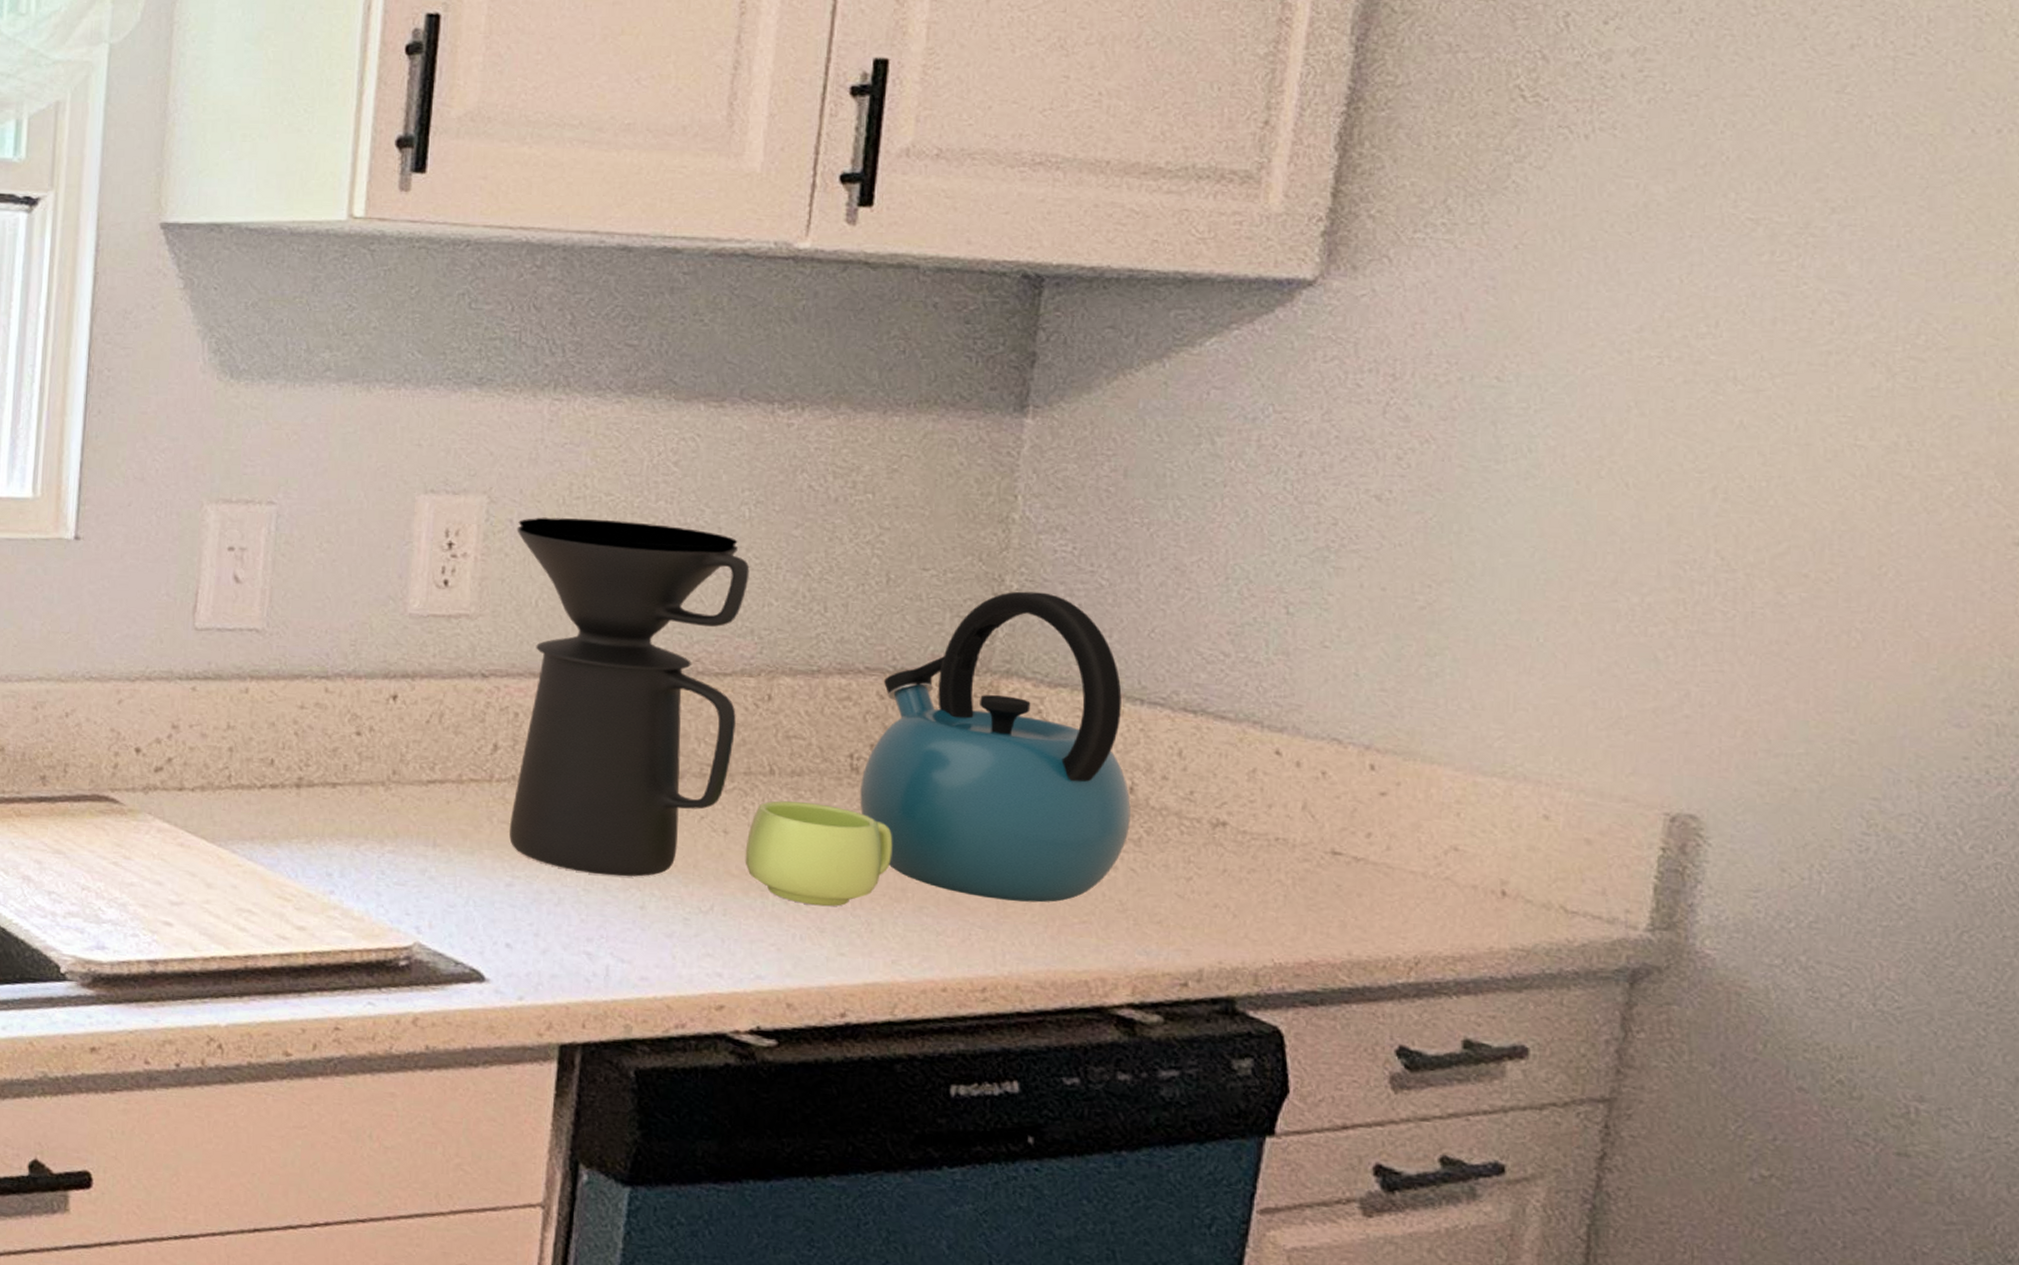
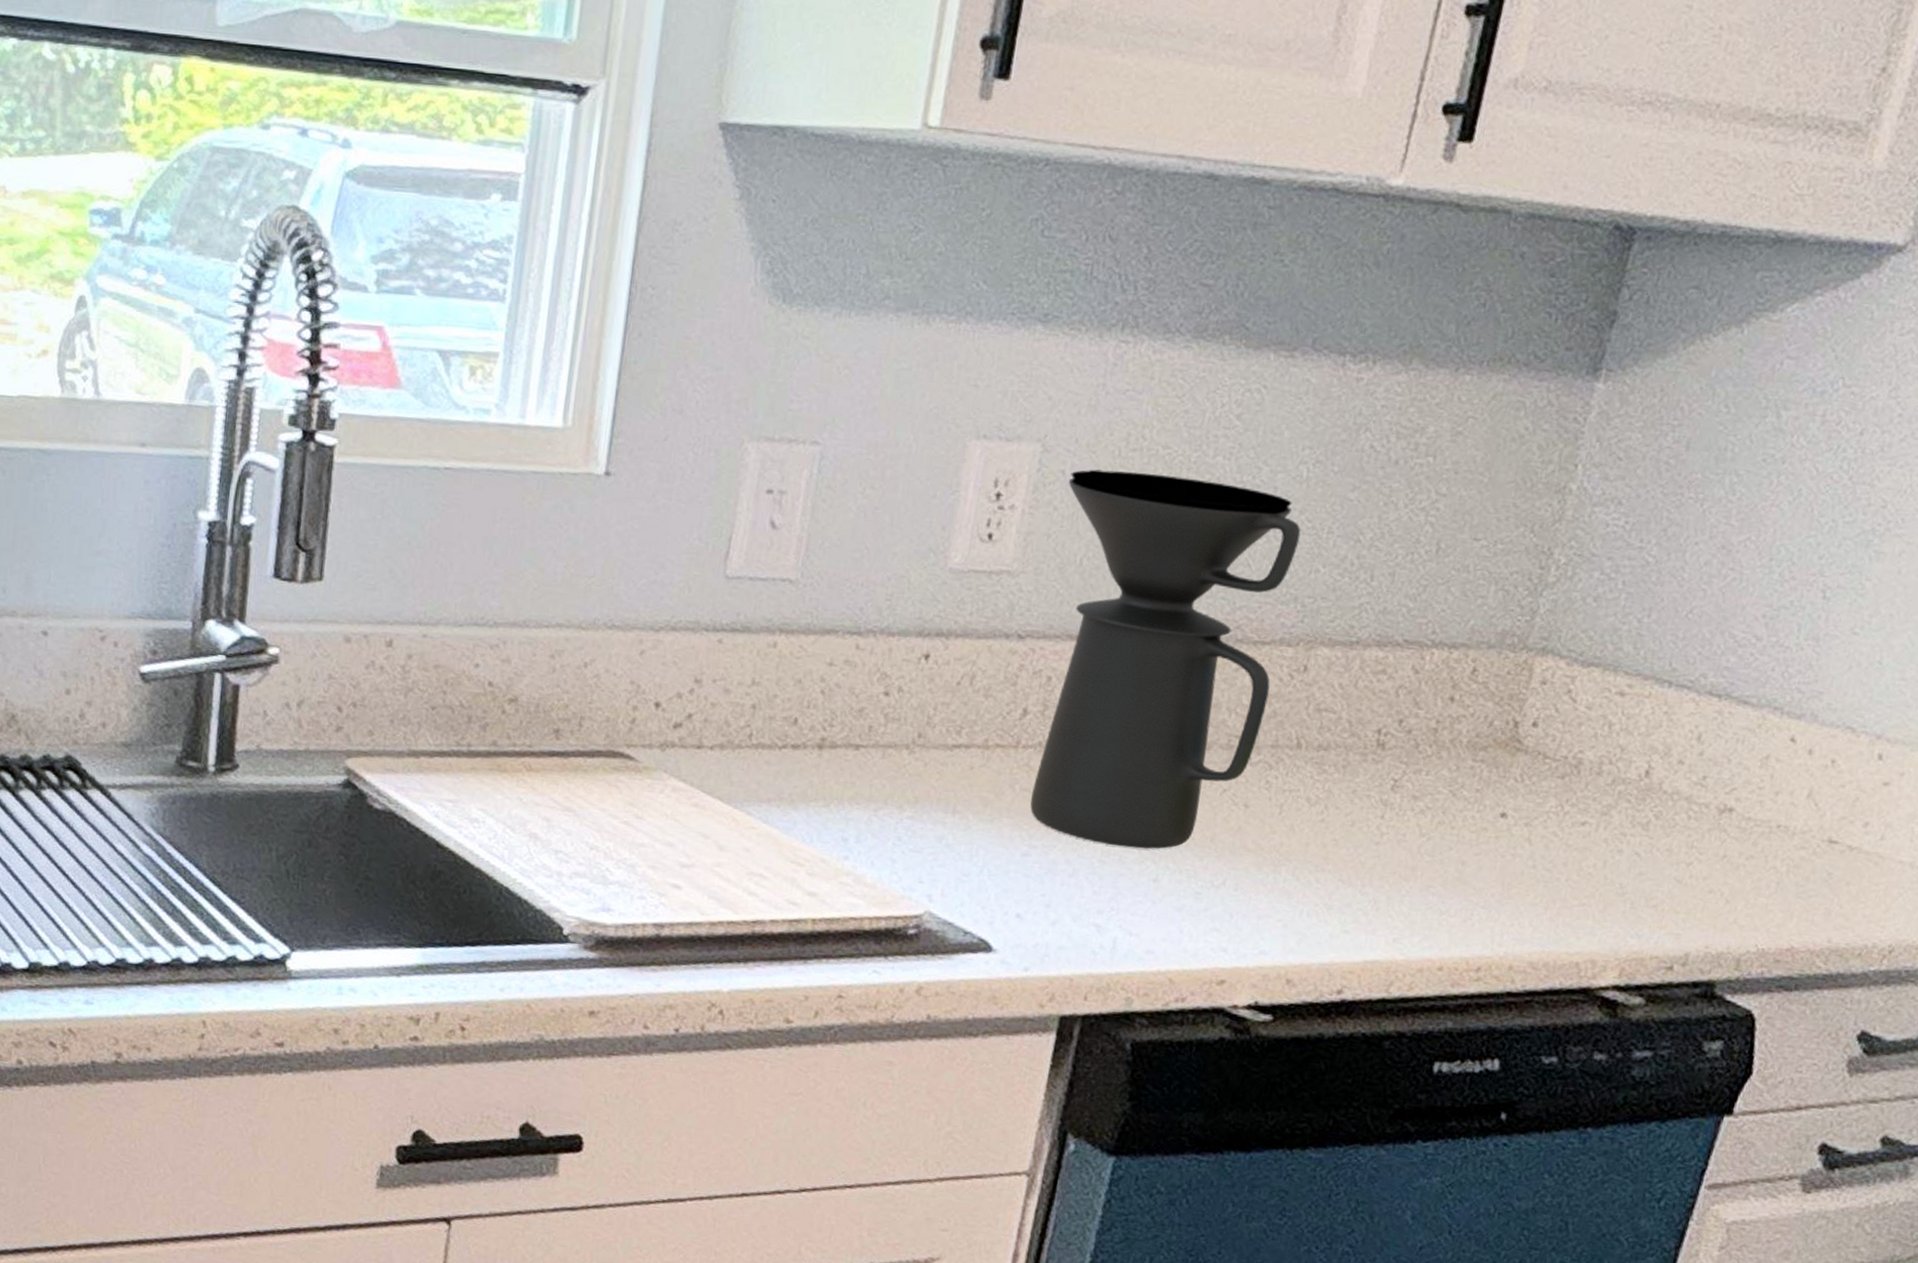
mug: present [745,801,893,907] -> none [1262,775,1410,884]
kettle: present [860,591,1131,903] -> none [1381,565,1653,884]

